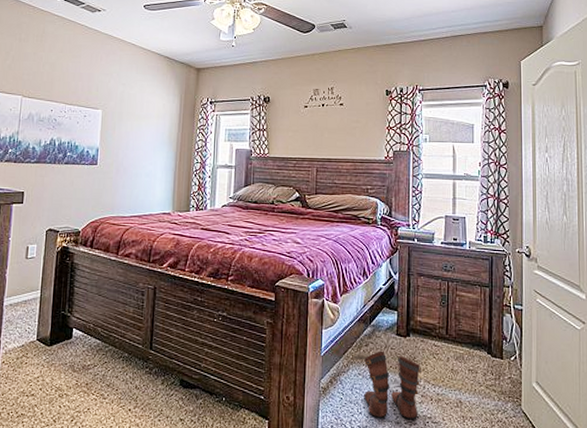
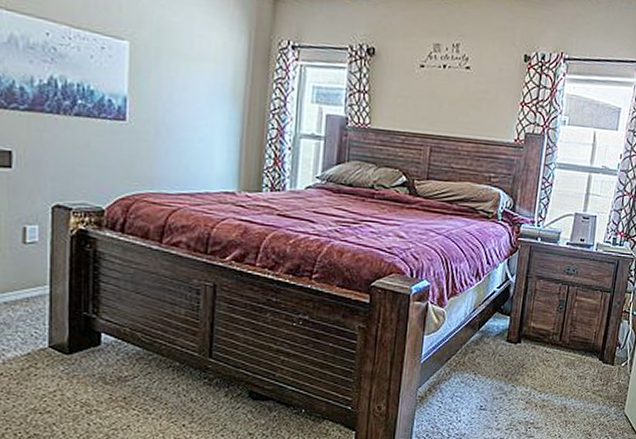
boots: present [352,350,421,420] -> none [455,357,529,426]

